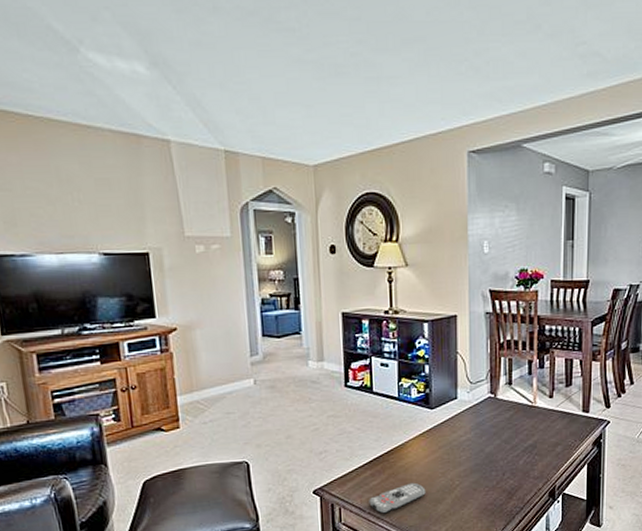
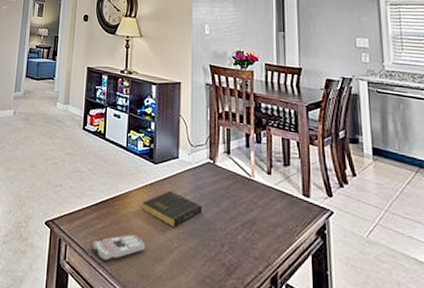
book: none [420,432,484,467] -> present [142,190,203,227]

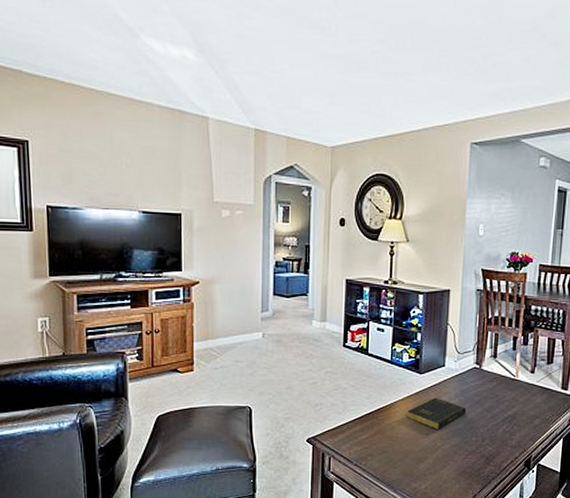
remote control: present [92,234,145,262] -> none [356,440,410,467]

